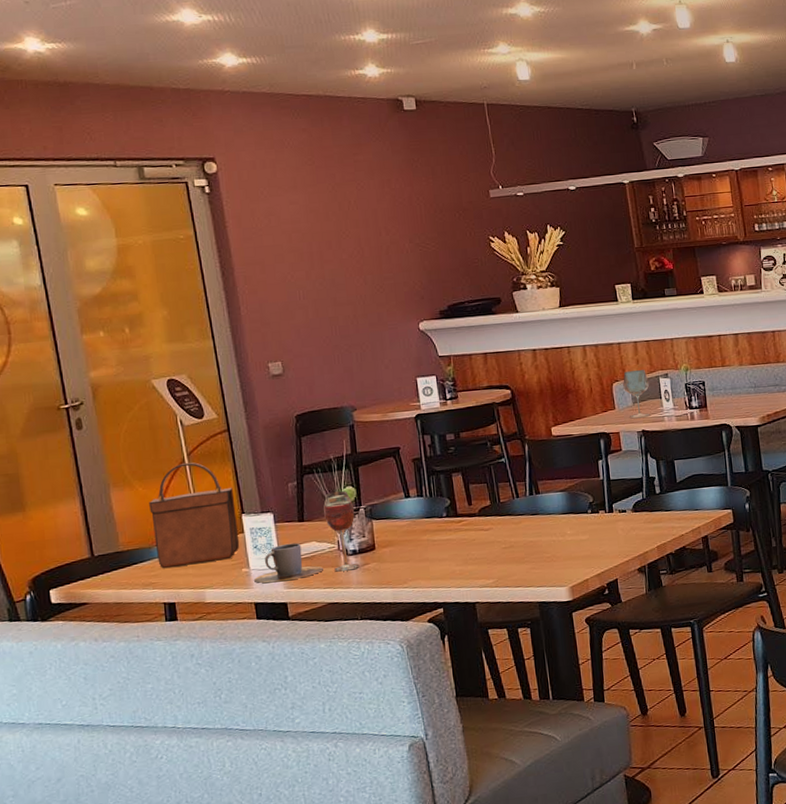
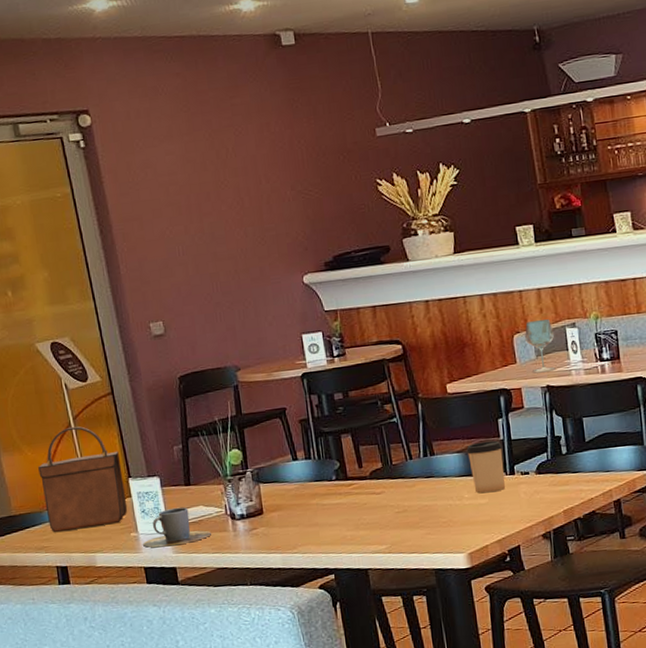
wineglass: present [323,491,360,572] -> none [209,454,248,537]
cup: none [569,480,604,530] -> present [466,440,505,494]

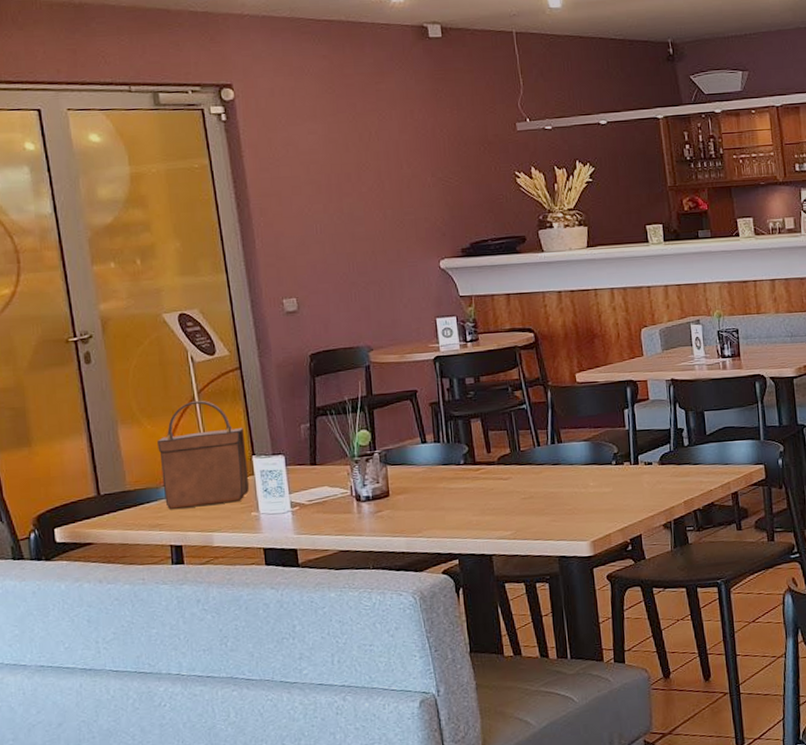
cup: present [143,507,212,548] -> none [264,487,336,528]
cup: present [466,440,505,494] -> none [593,430,629,482]
wine glass: present [525,319,556,374] -> none [652,315,680,367]

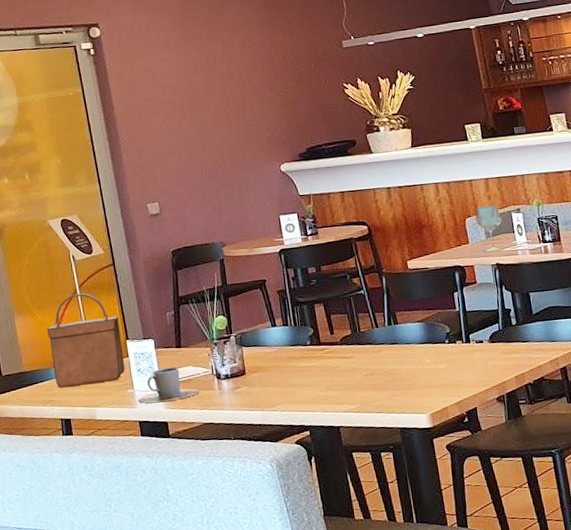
cup: none [264,487,336,528] -> present [138,367,200,404]
wine glass: none [652,315,680,367] -> present [475,205,504,253]

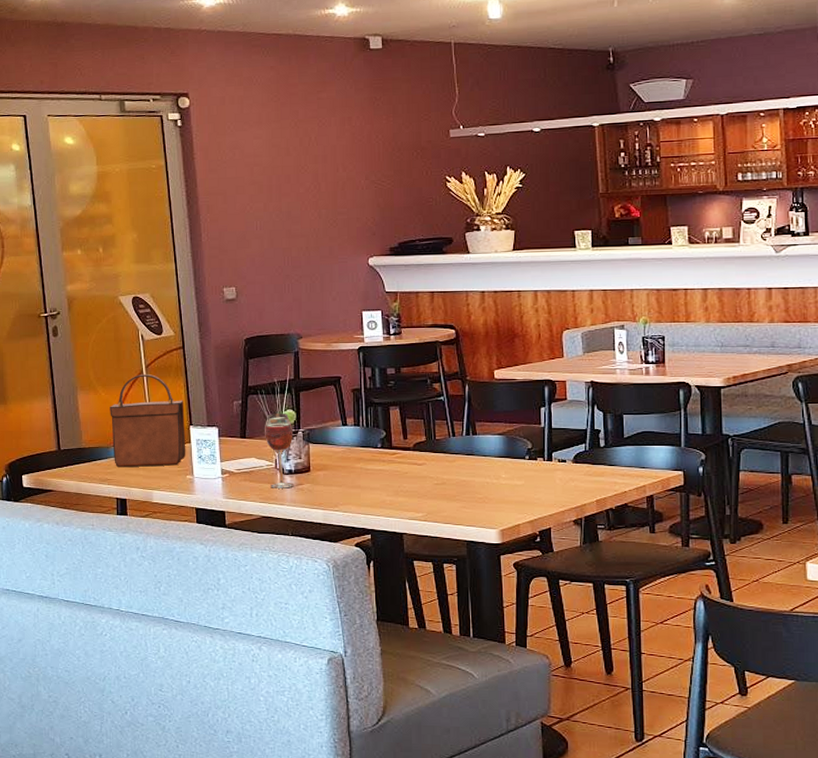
cup: present [138,367,200,404] -> none [197,457,261,492]
wineglass: none [198,320,232,395] -> present [265,414,294,488]
wine glass: present [475,205,504,253] -> none [574,320,603,369]

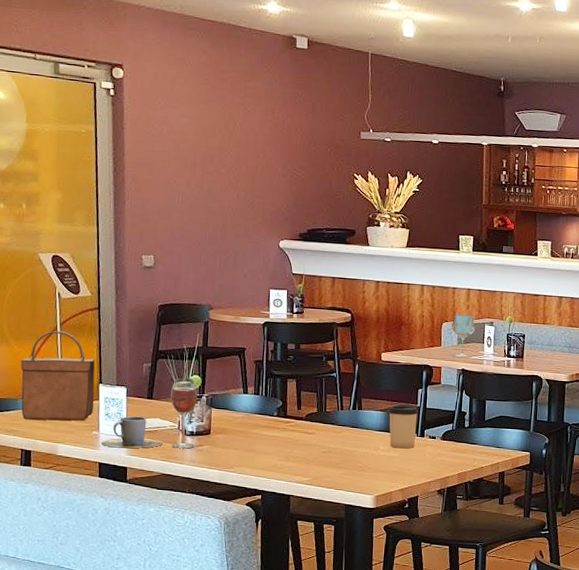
cup: none [197,457,261,492] -> present [102,416,164,449]
cup: none [507,427,543,475] -> present [388,405,419,449]
wine glass: none [574,320,603,369] -> present [451,314,476,358]

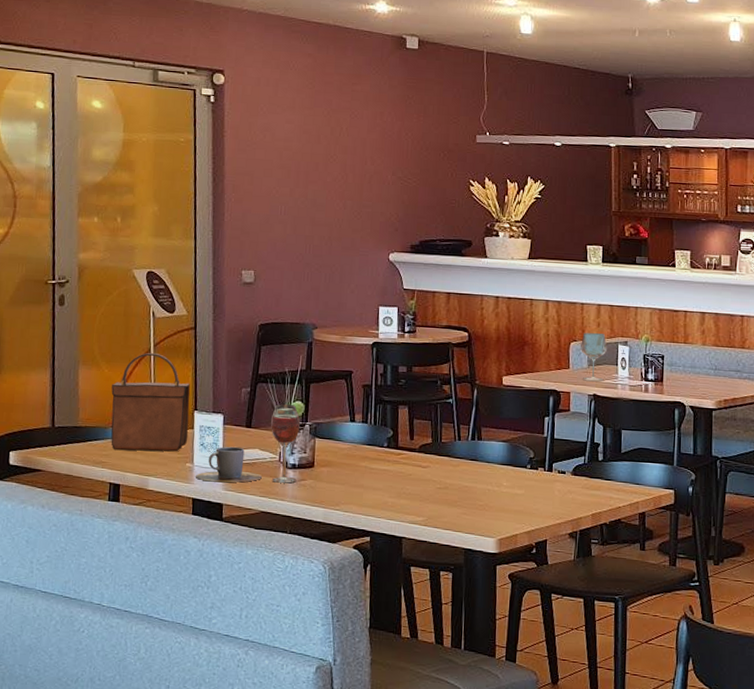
cup: present [388,405,419,449] -> none [511,435,546,485]

